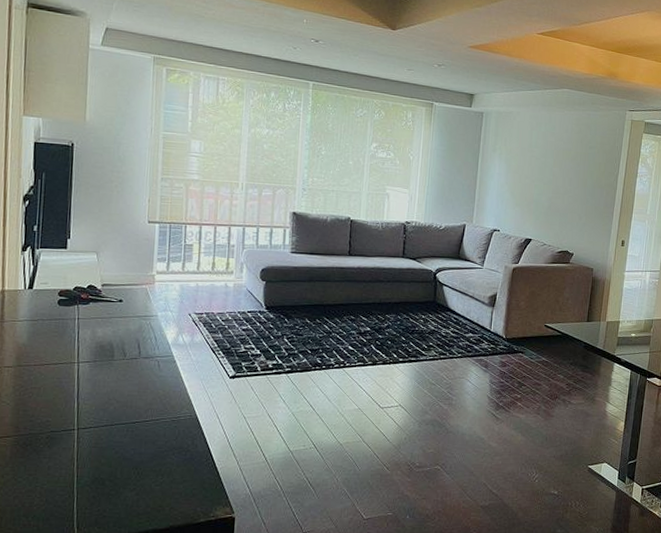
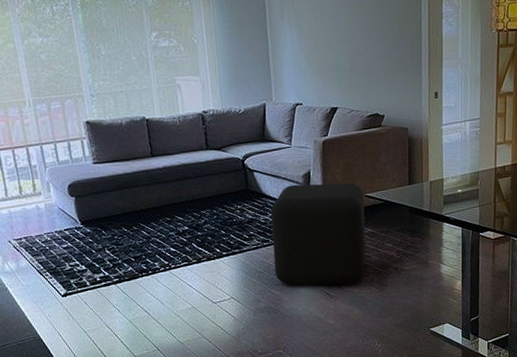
cube: none [446,304,544,410] -> present [271,183,366,286]

